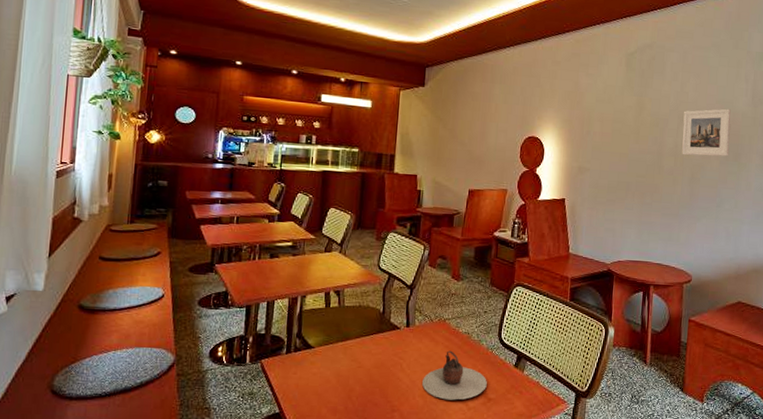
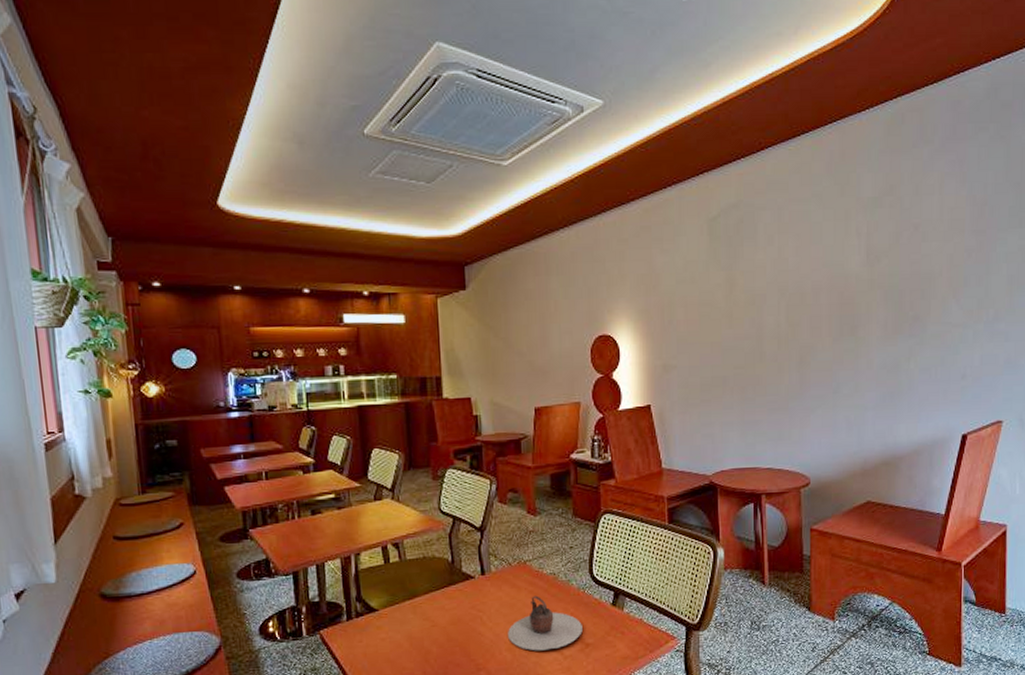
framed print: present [682,108,731,157] -> none [785,272,844,336]

